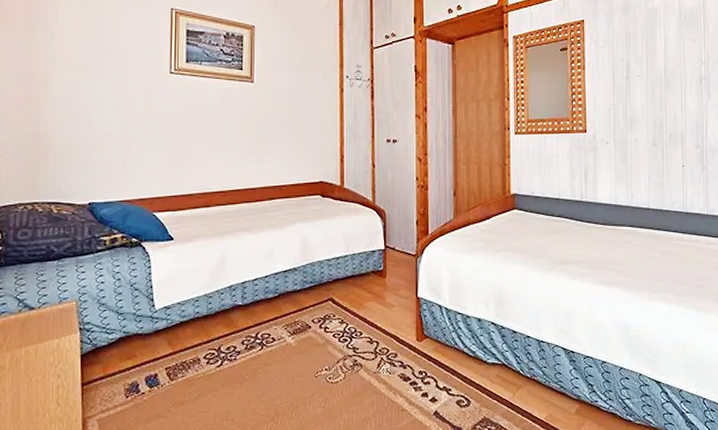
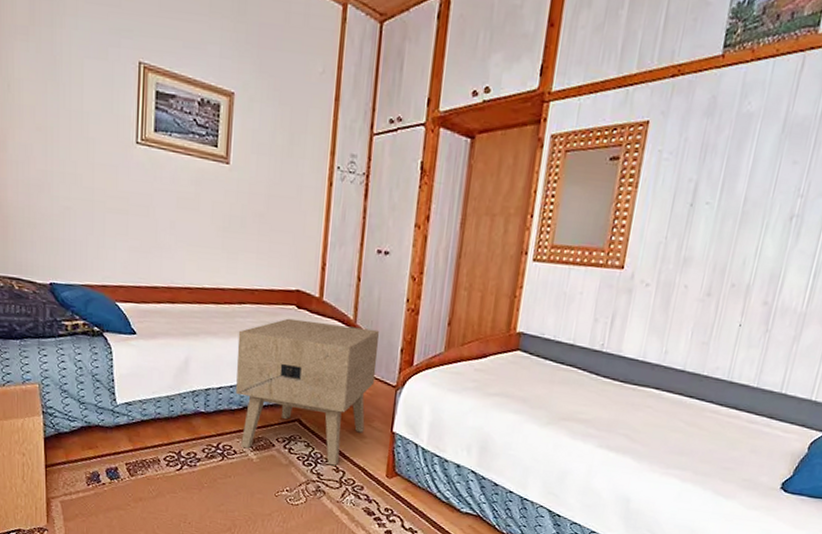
nightstand: none [270,207,397,338] -> present [236,318,379,466]

